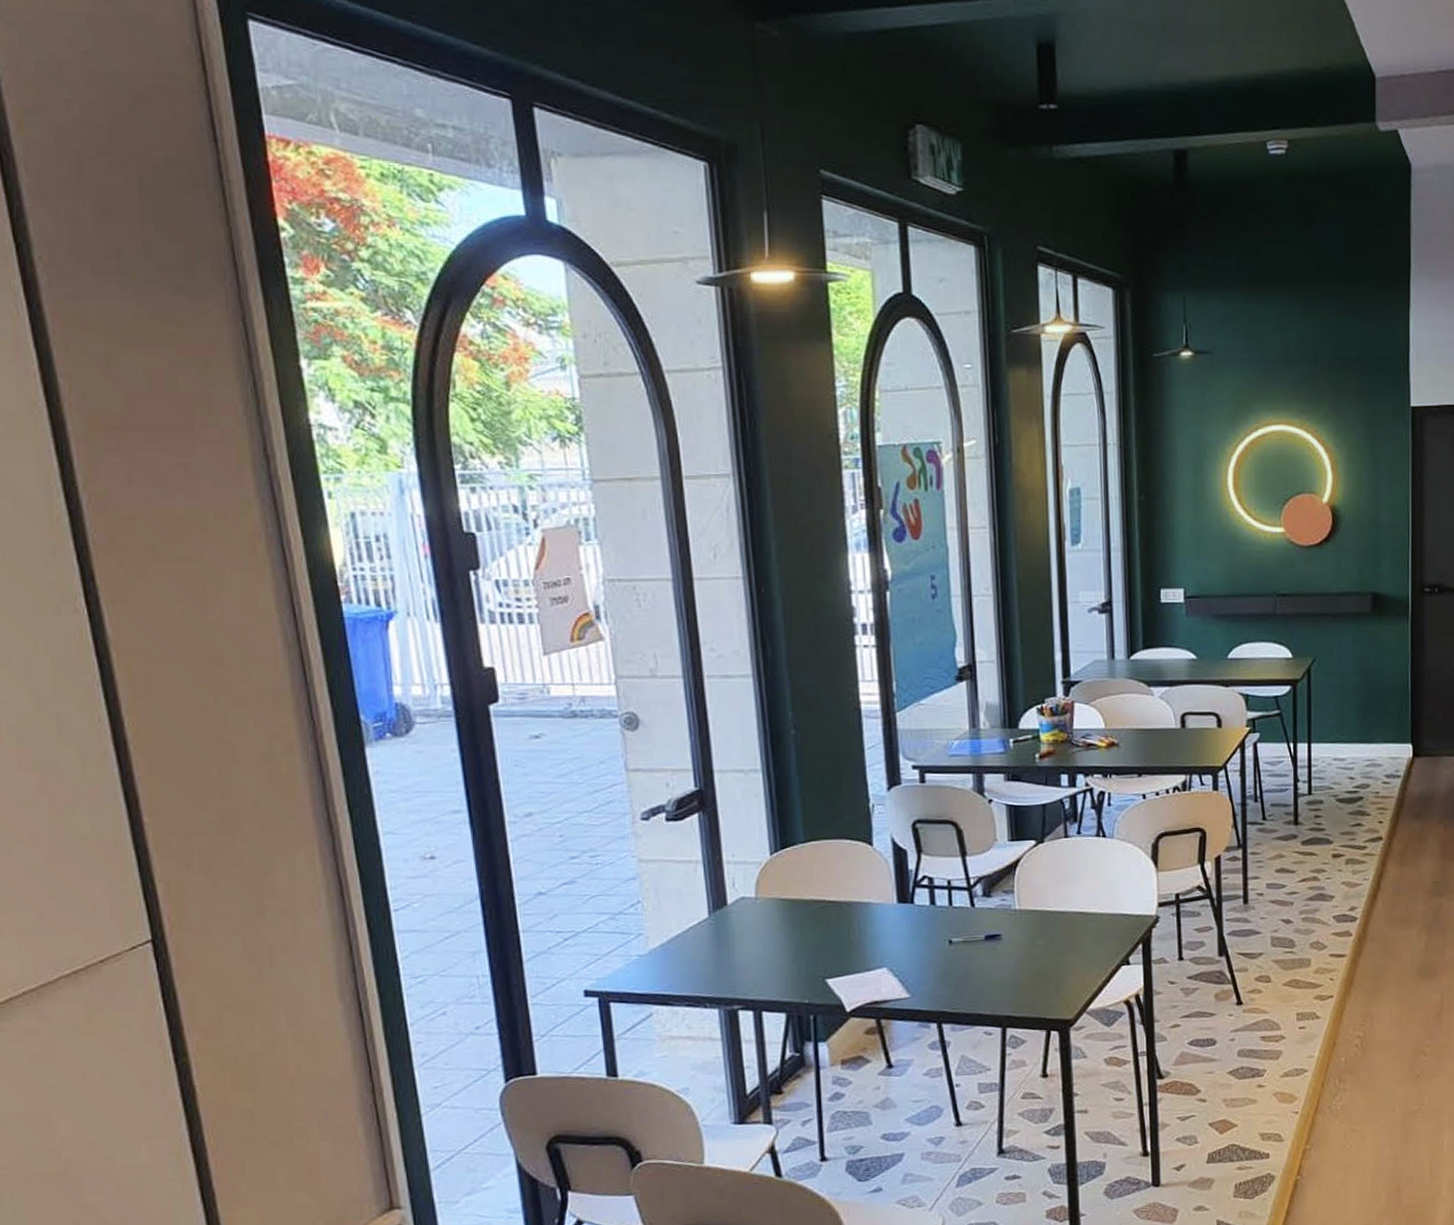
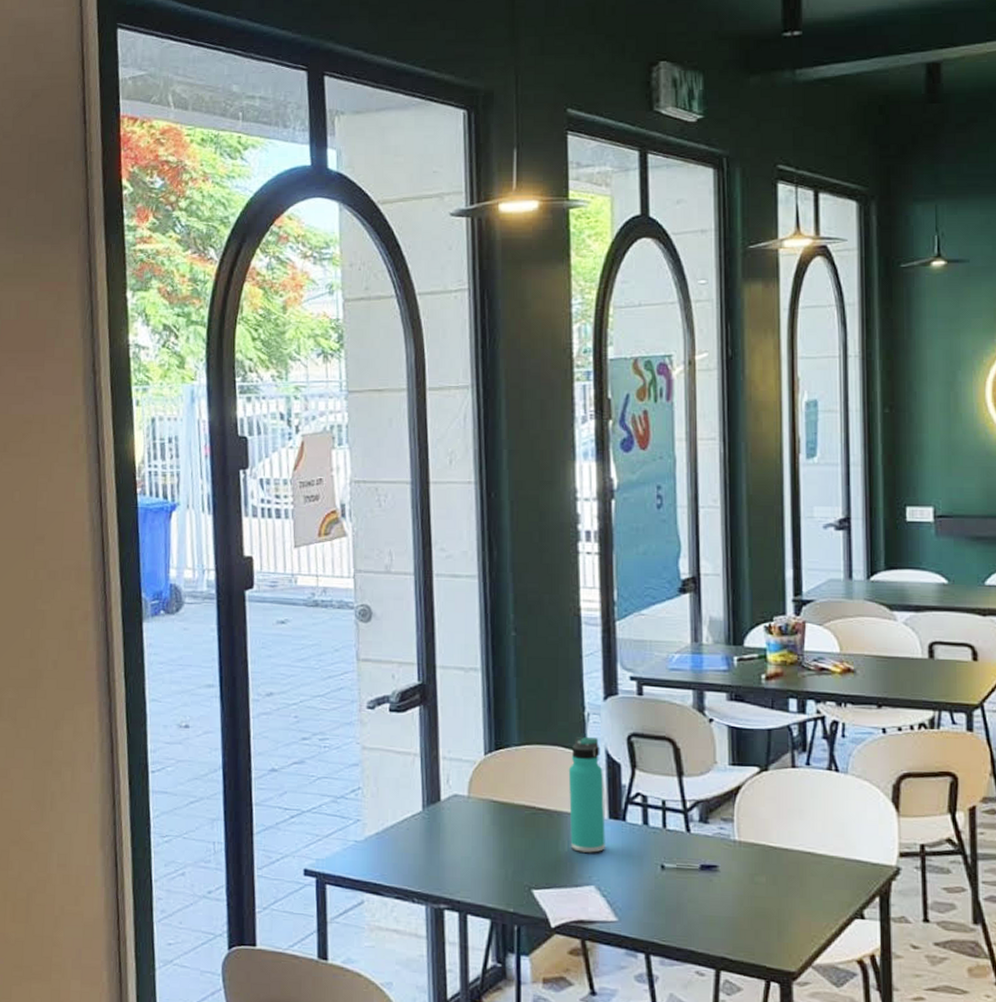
thermos bottle: none [856,827,895,938] -> present [568,736,605,853]

